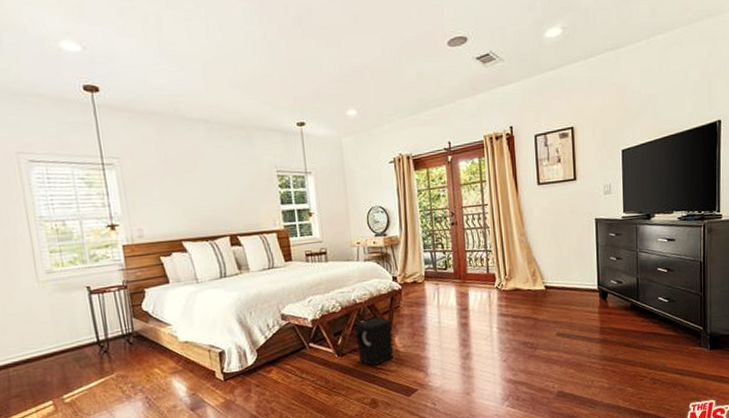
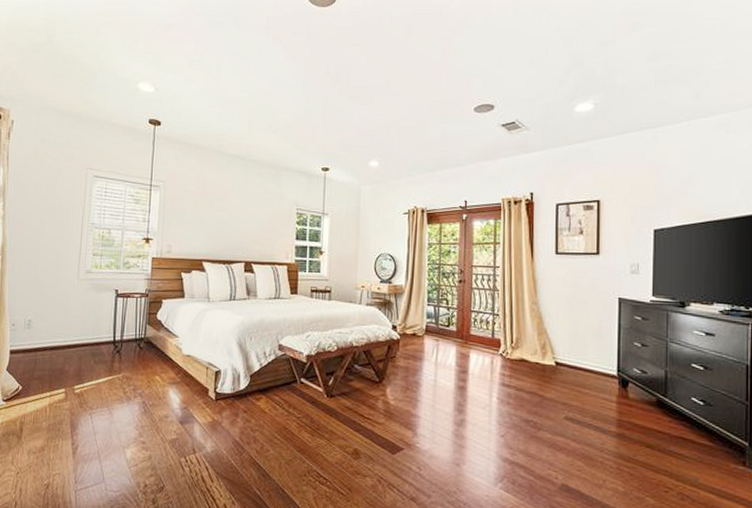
speaker: present [356,317,394,366] -> none [348,363,385,415]

